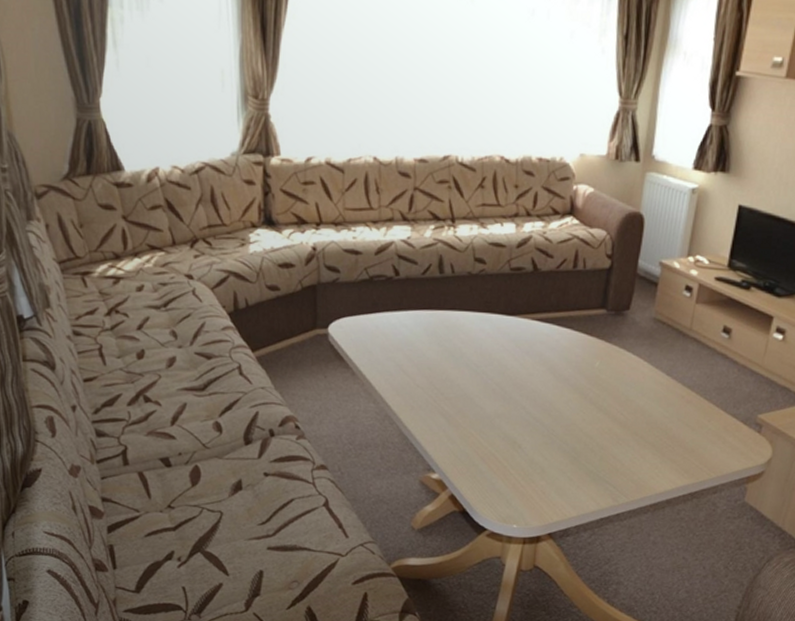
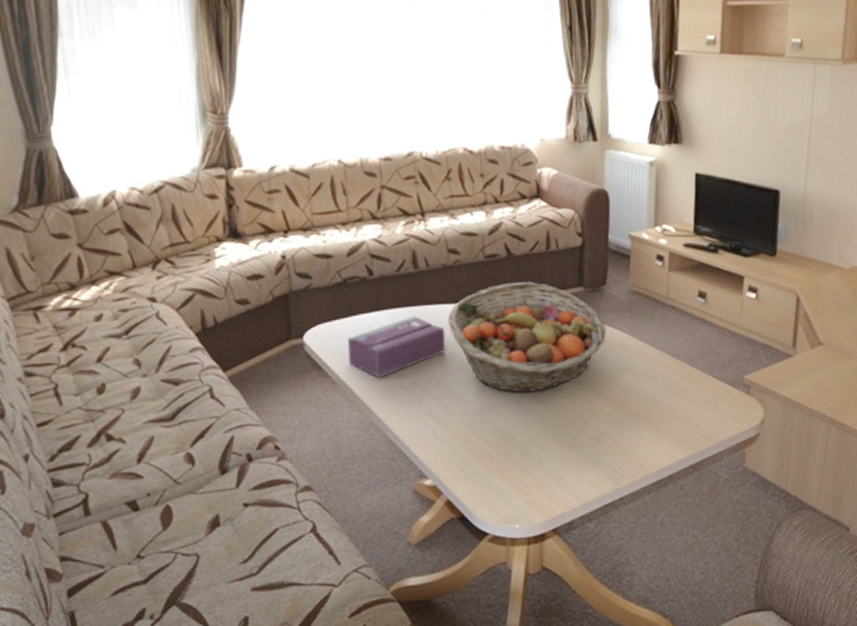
tissue box: none [369,319,464,375] -> present [347,316,446,378]
fruit basket: none [467,297,625,405] -> present [447,282,607,393]

